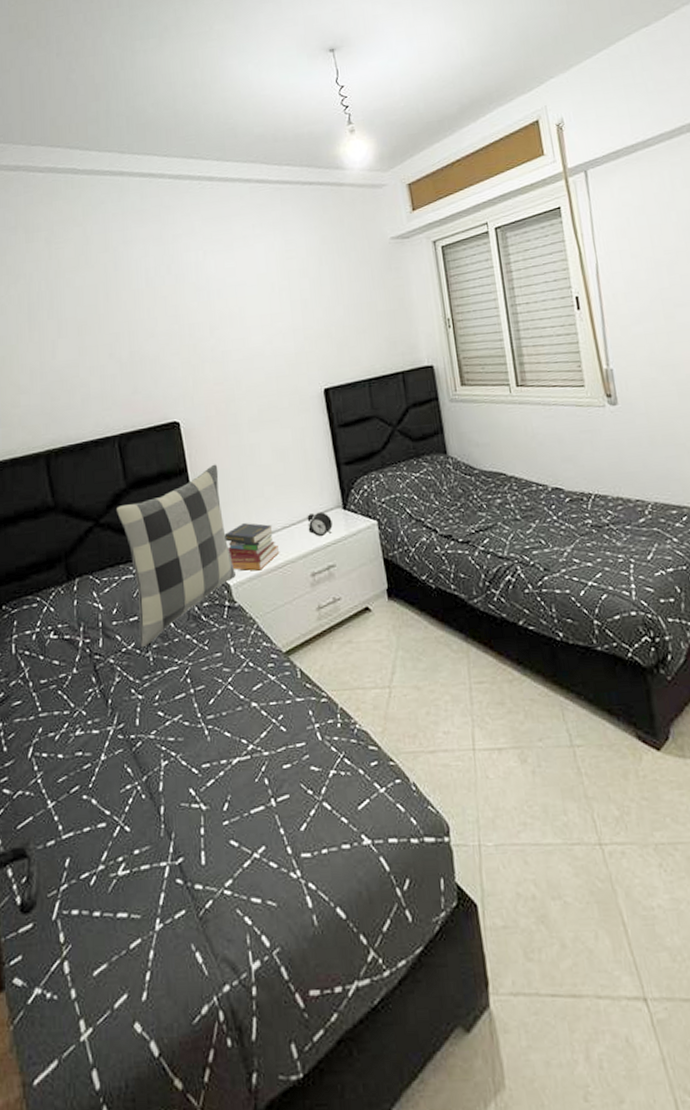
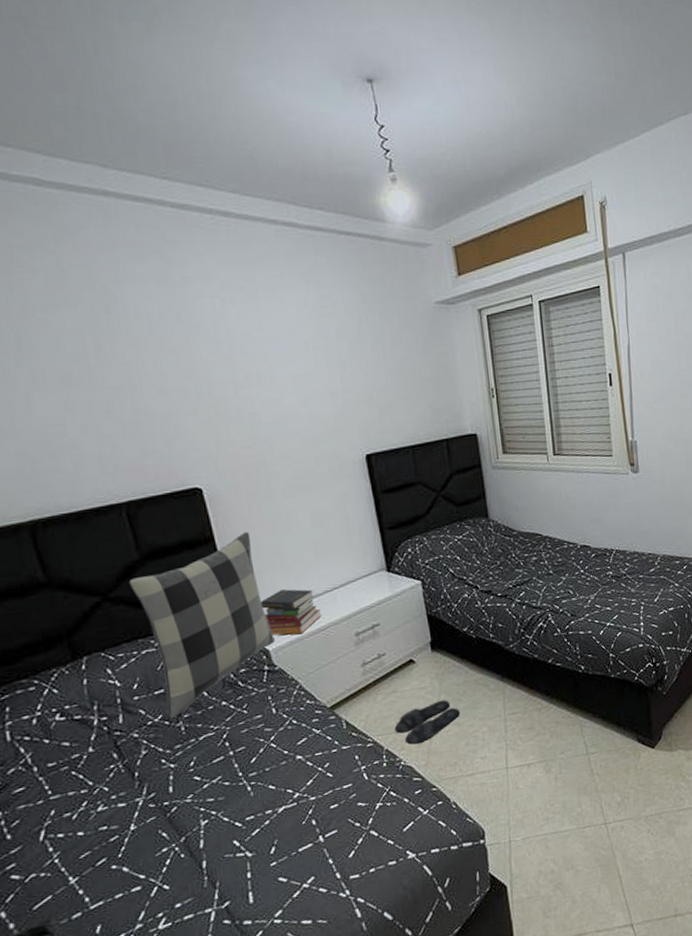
alarm clock: present [307,511,333,537] -> none [350,575,377,599]
slippers: none [349,657,419,706] -> present [394,699,460,745]

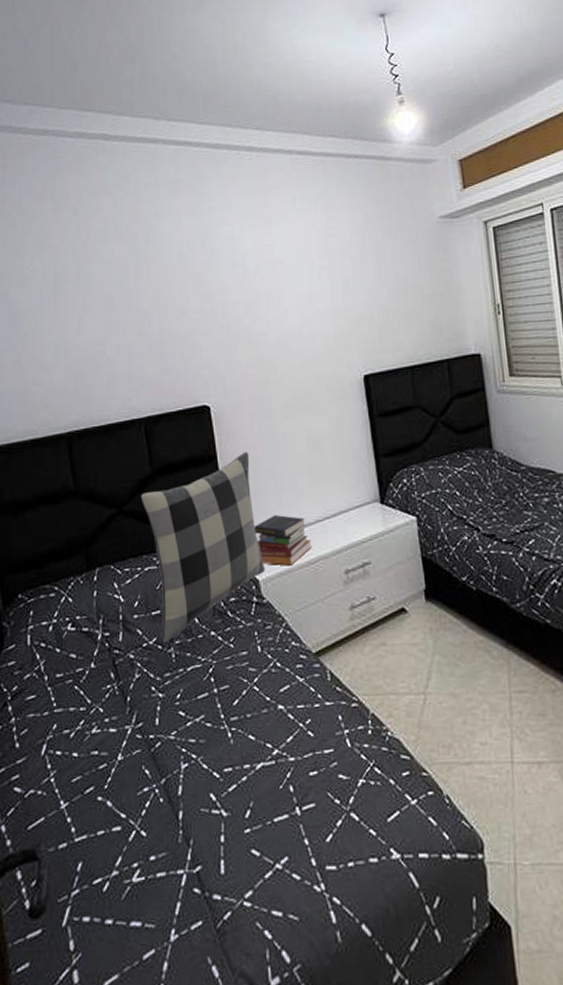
slippers: present [394,699,460,745] -> none [382,662,456,712]

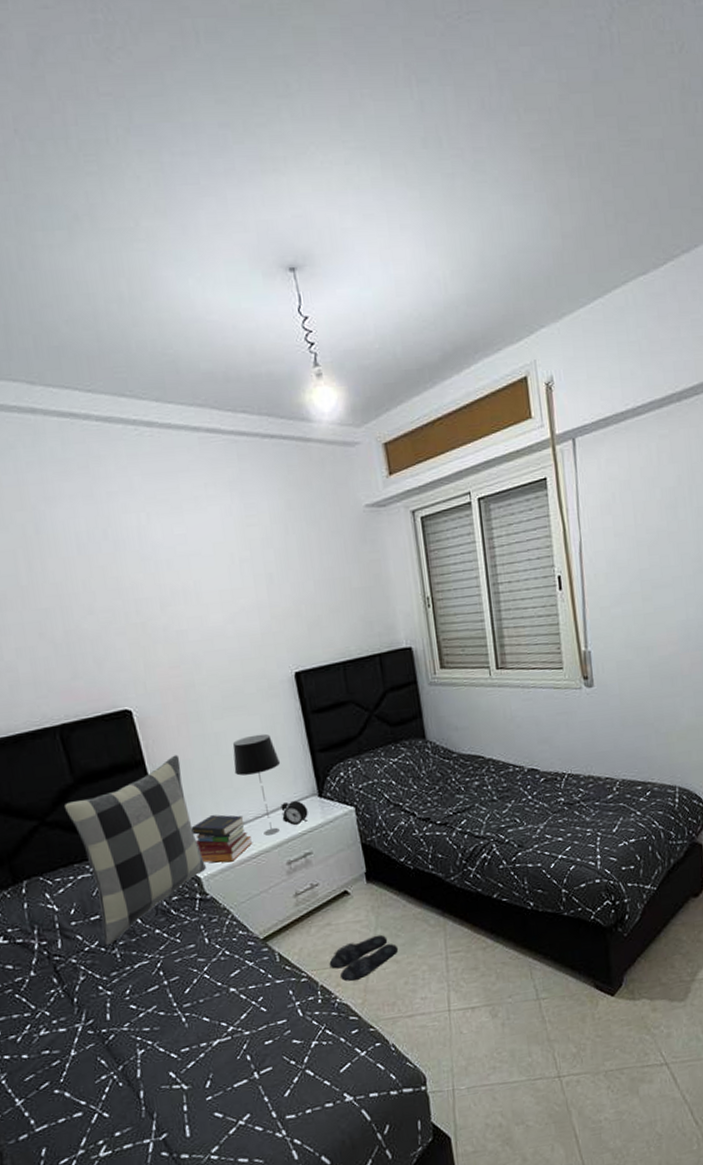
table lamp: none [299,435,345,541] -> present [232,733,281,836]
alarm clock: none [342,505,369,533] -> present [280,800,308,826]
slippers: none [382,662,456,712] -> present [329,934,398,981]

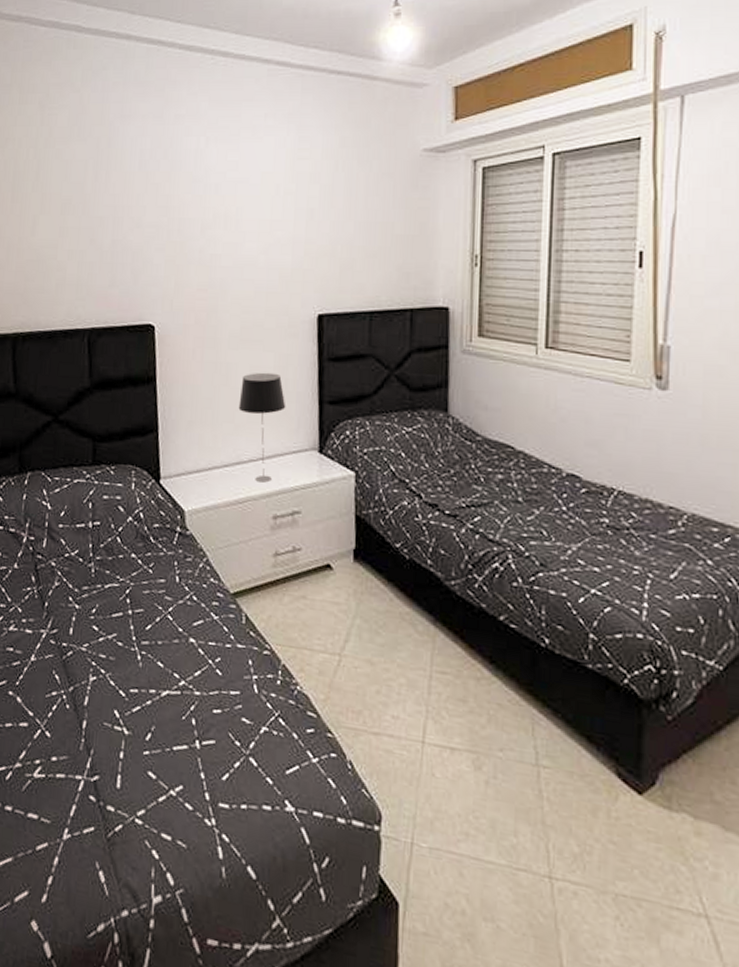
pillow: present [63,754,206,946] -> none [76,378,192,558]
books: present [191,814,253,863] -> none [185,448,243,502]
alarm clock: present [280,800,308,826] -> none [277,450,305,479]
slippers: present [329,934,398,981] -> none [296,625,375,671]

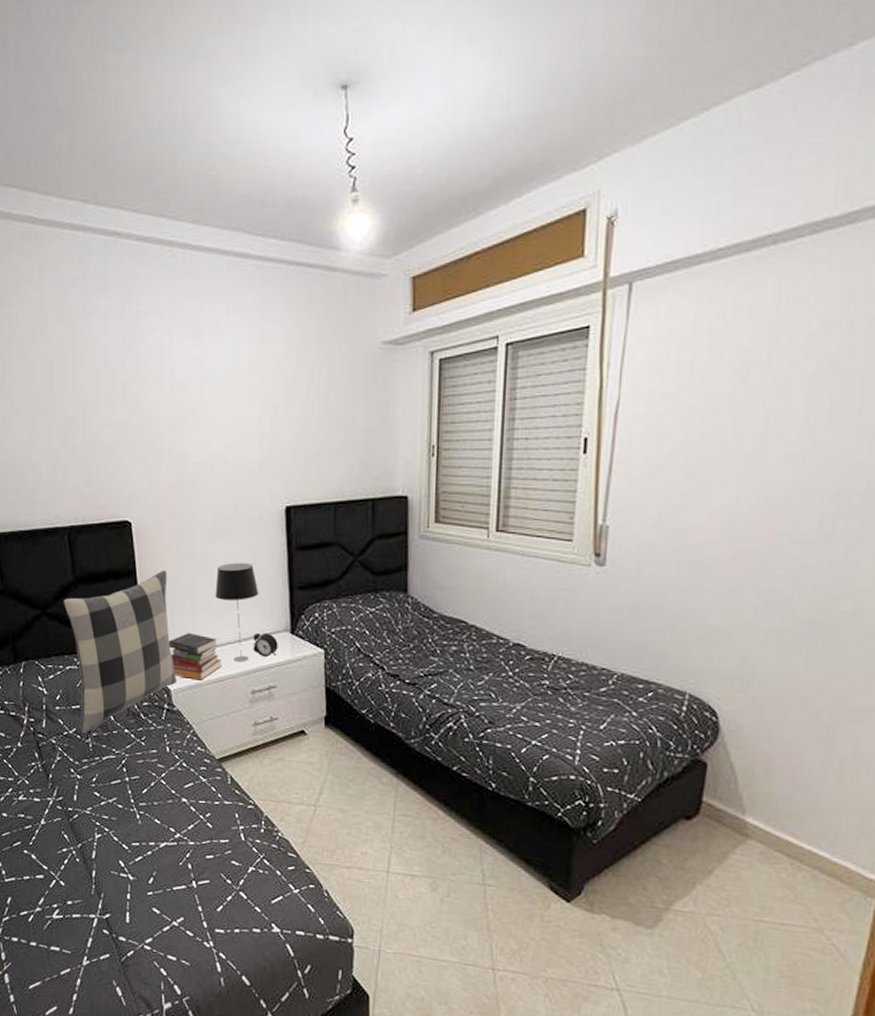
pillow: none [76,378,192,558] -> present [63,570,176,735]
books: none [185,448,243,502] -> present [169,633,222,681]
alarm clock: none [277,450,305,479] -> present [253,632,278,658]

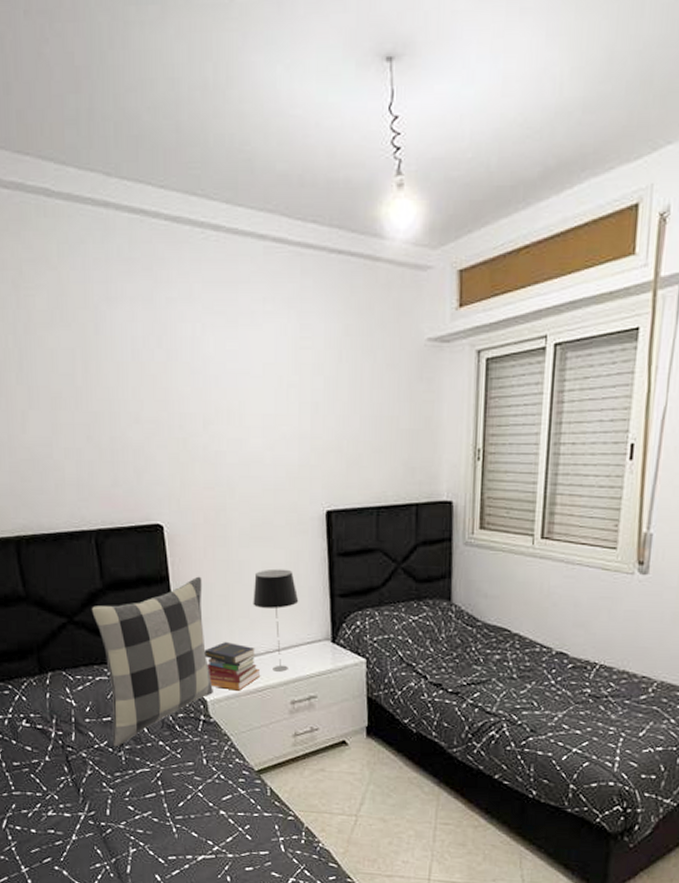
alarm clock: present [253,632,278,658] -> none [293,641,319,667]

